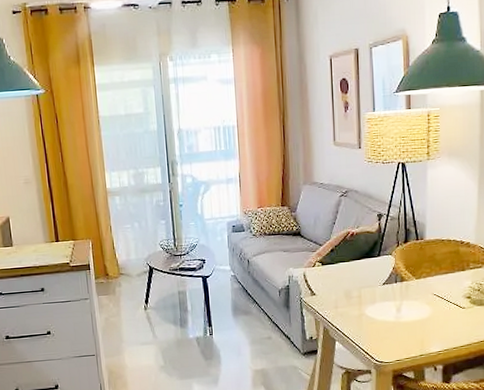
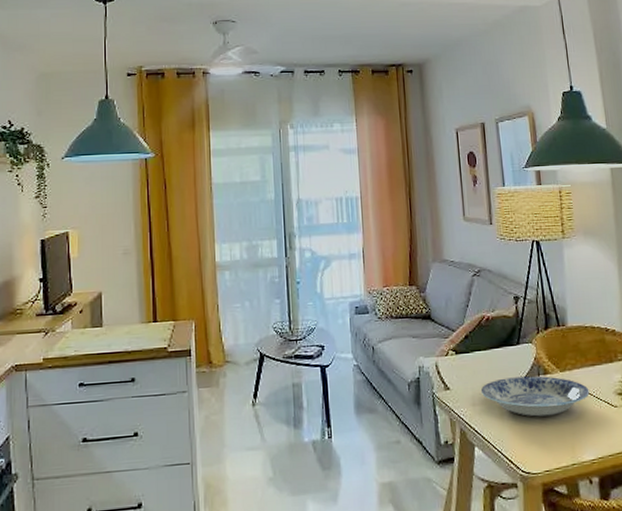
plate: none [343,283,441,317] -> present [480,376,590,417]

